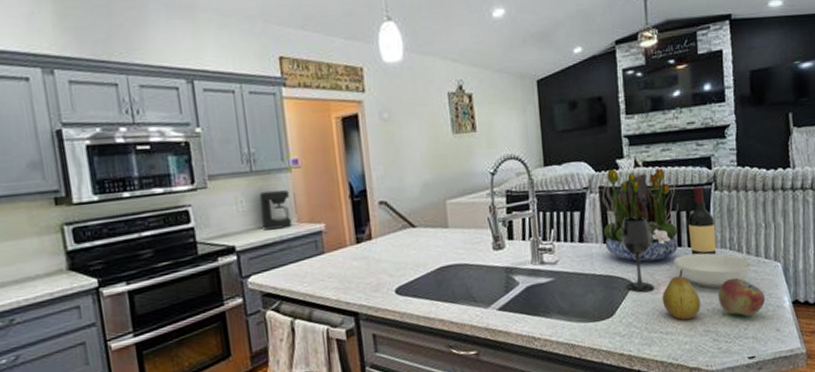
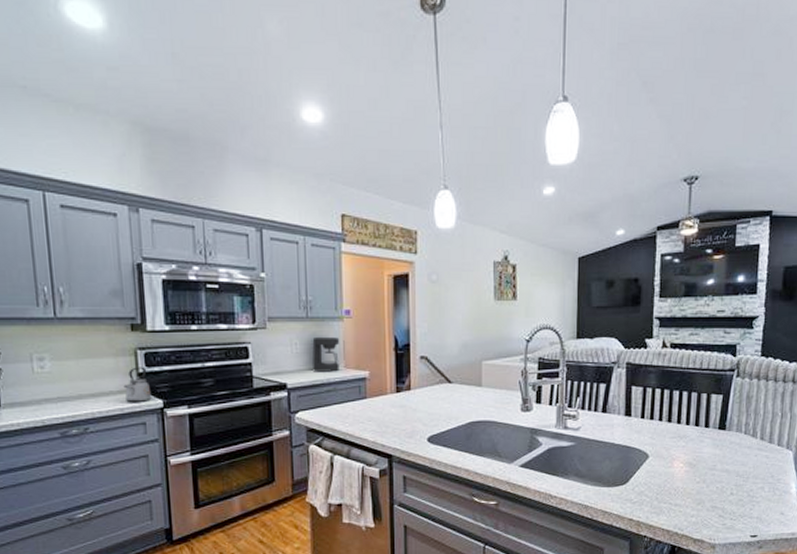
kettle: none [51,244,85,286] -> present [123,367,152,403]
flower arrangement: present [599,168,680,262] -> none [625,347,703,436]
wine glass: present [621,216,654,292] -> none [642,394,671,465]
fruit: present [662,269,701,320] -> none [674,447,711,495]
bowl: present [673,253,751,289] -> none [689,434,764,469]
wine bottle: present [687,186,717,255] -> none [707,372,734,438]
fruit: present [717,277,766,317] -> none [728,460,774,498]

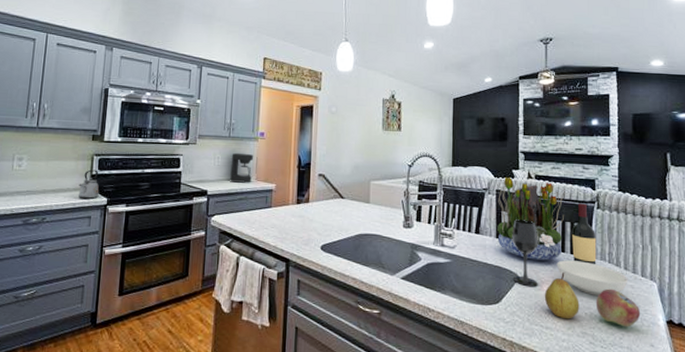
flower arrangement: none [625,347,703,436] -> present [496,176,565,260]
wine glass: none [642,394,671,465] -> present [512,219,538,287]
fruit: none [674,447,711,495] -> present [544,272,579,319]
bowl: none [689,434,764,469] -> present [556,260,628,296]
wine bottle: none [707,372,734,438] -> present [571,203,597,265]
fruit: none [728,460,774,498] -> present [595,288,641,328]

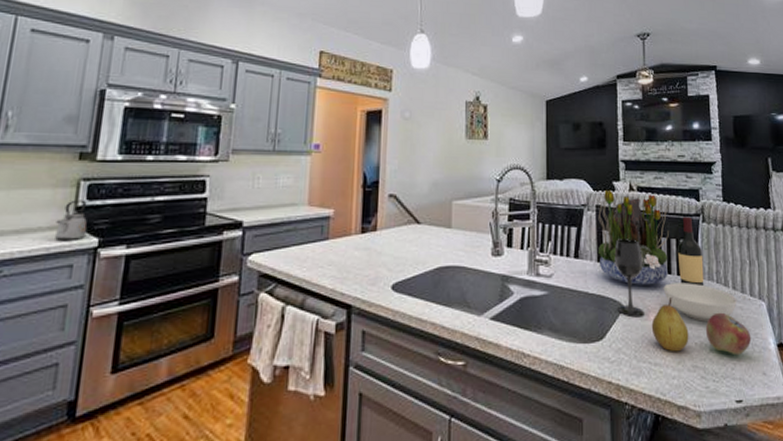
coffee maker: present [230,153,254,183] -> none [274,172,306,210]

